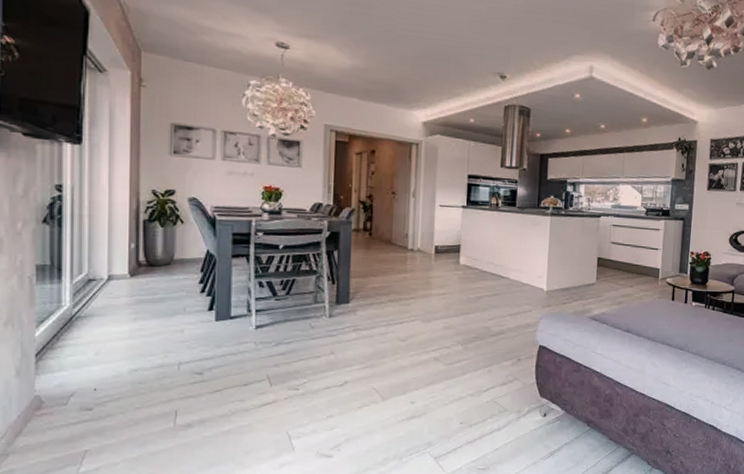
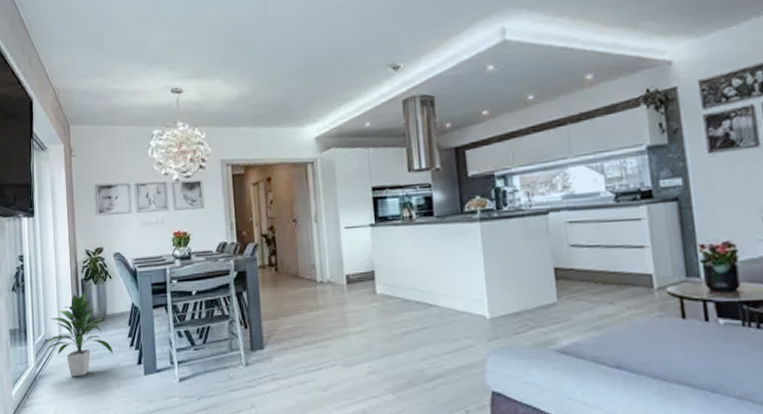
indoor plant: none [87,232,180,319] -> present [45,291,114,376]

